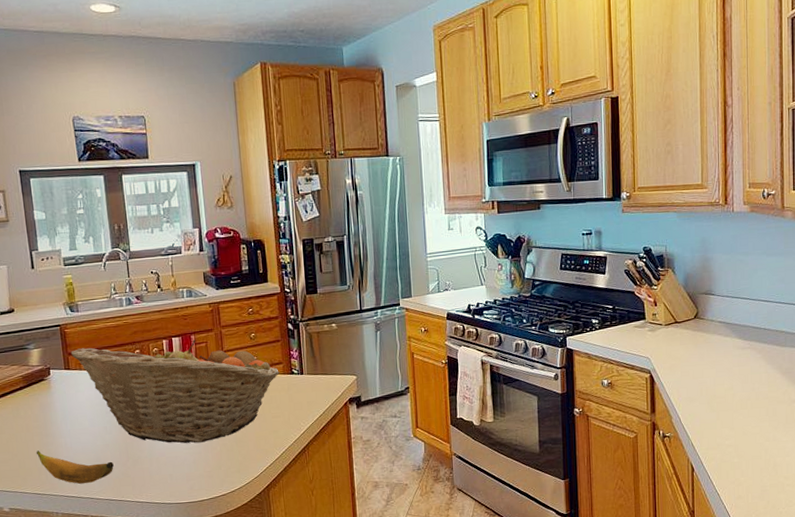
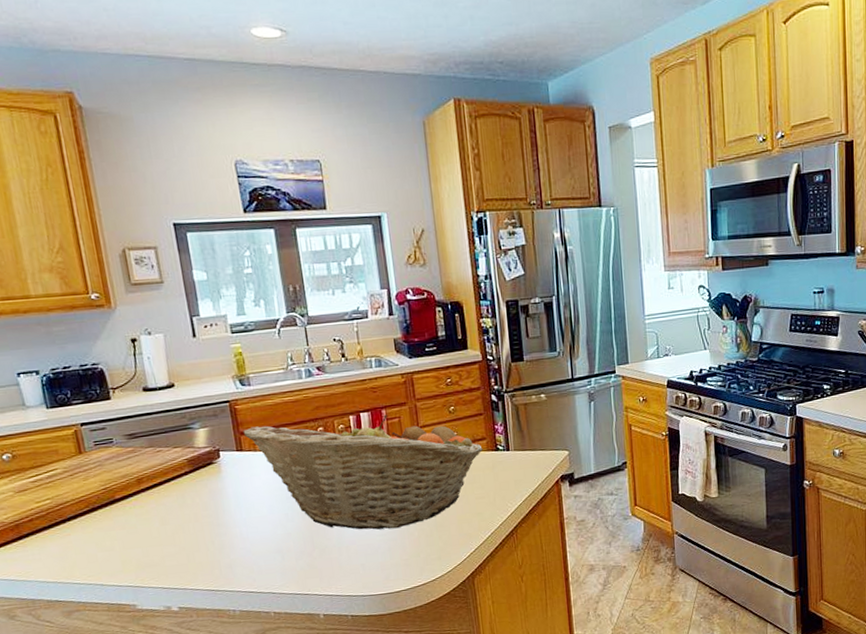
banana: present [36,450,114,484] -> none [207,542,298,578]

